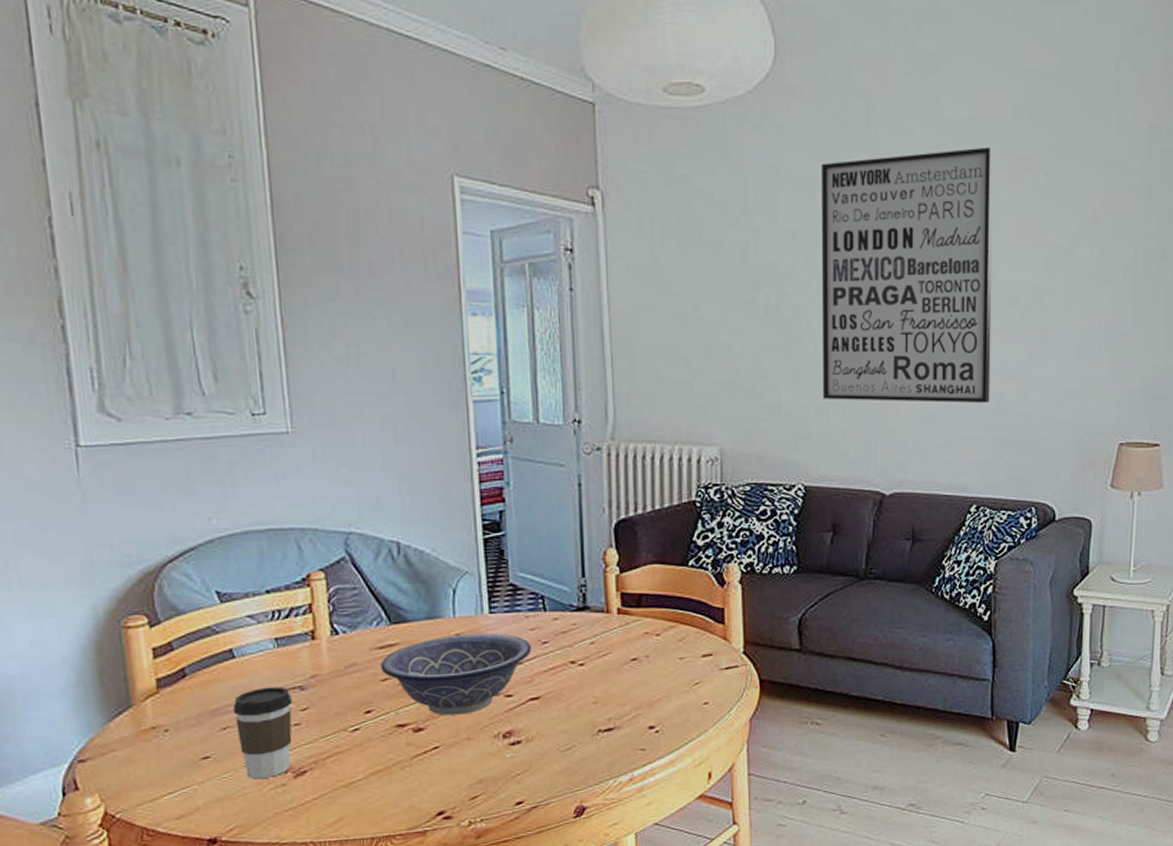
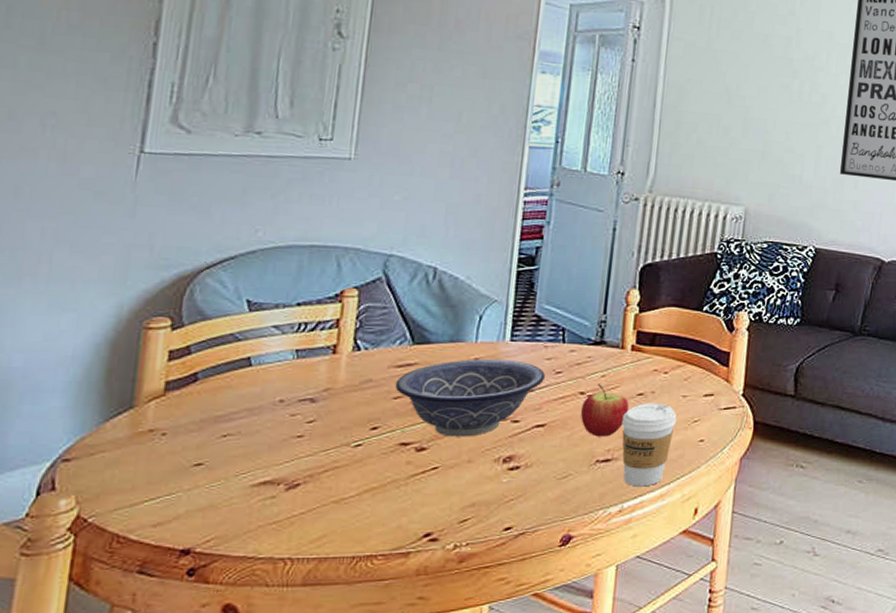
coffee cup: present [232,686,292,780] -> none [236,397,301,490]
apple: none [574,651,625,706] -> present [580,384,630,437]
coffee cup: none [619,667,676,754] -> present [622,403,677,487]

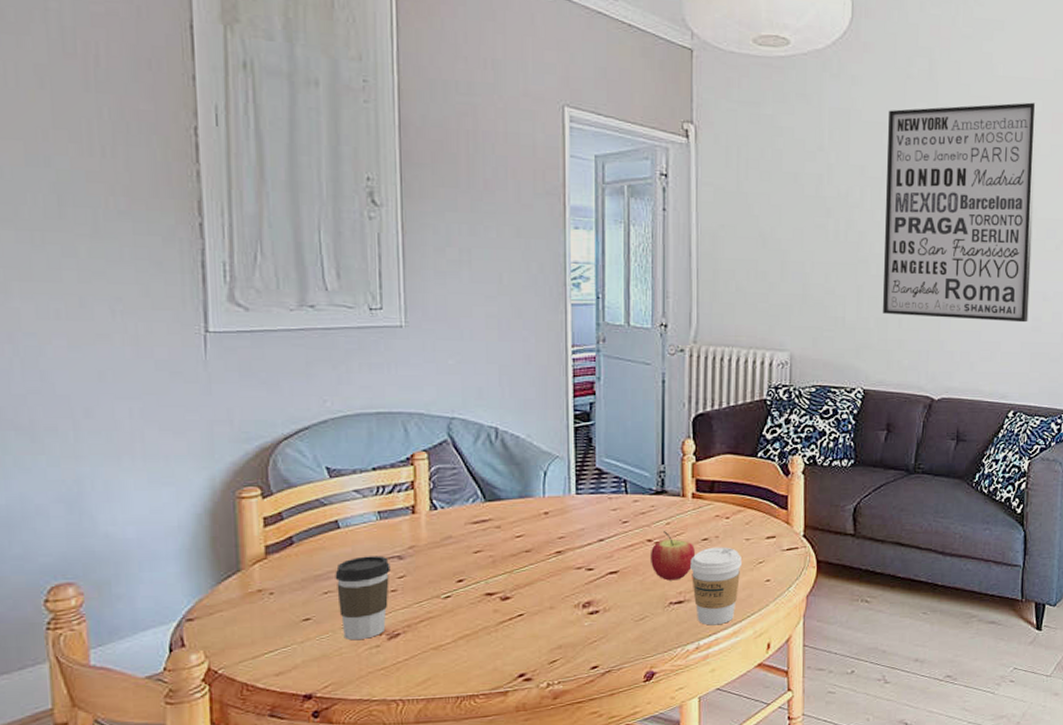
coffee cup: none [236,397,301,490] -> present [335,556,391,641]
decorative bowl: present [395,359,545,437] -> none [474,512,612,586]

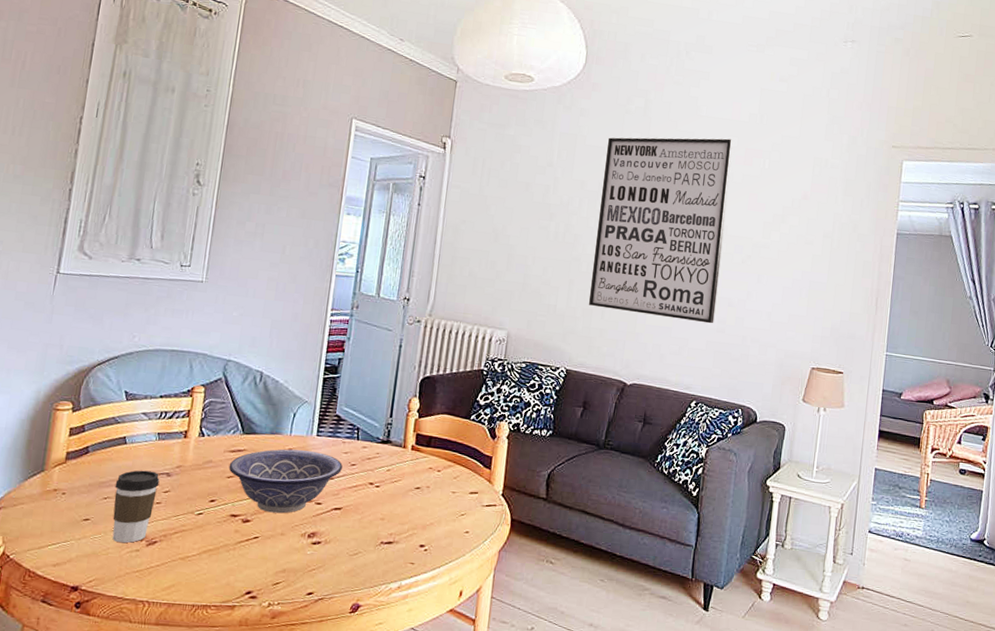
decorative bowl: none [474,512,612,586] -> present [228,449,343,514]
apple: present [649,531,696,581] -> none [369,476,409,522]
coffee cup: present [690,547,742,626] -> none [402,496,447,568]

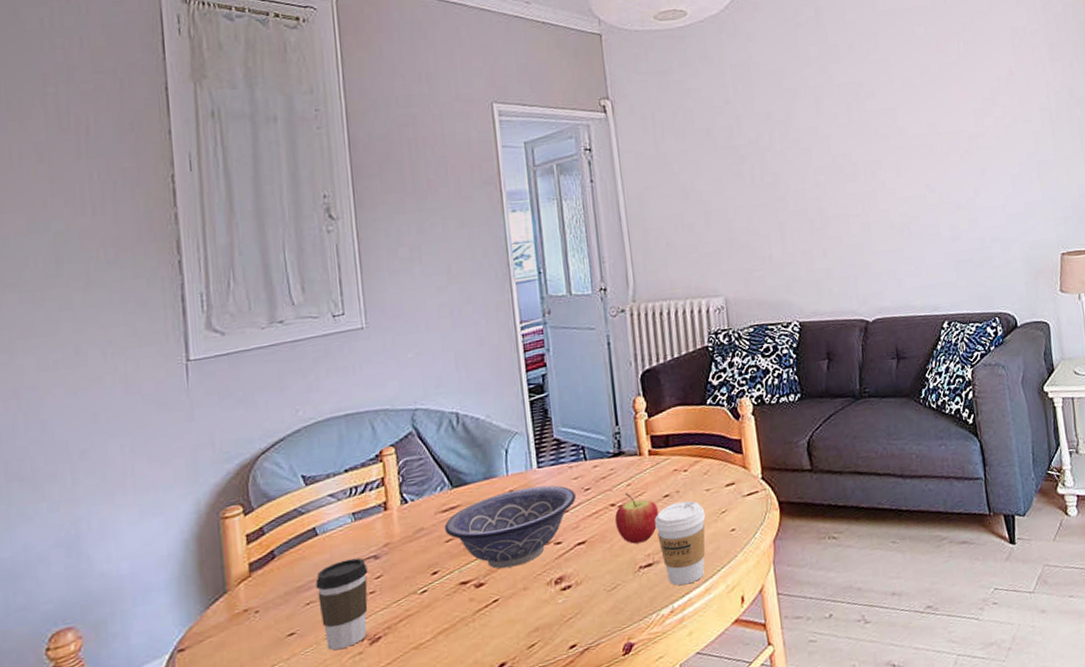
apple: none [369,476,409,522] -> present [615,493,659,544]
coffee cup: none [402,496,447,568] -> present [654,500,706,586]
wall art: present [588,137,734,324] -> none [784,29,947,246]

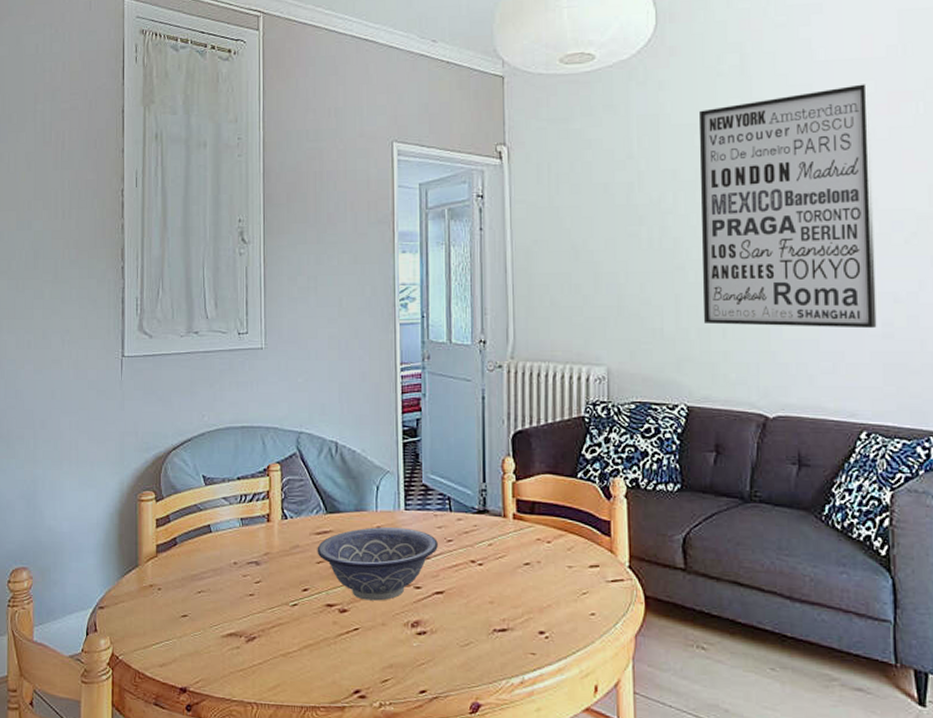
coffee cup: present [315,558,368,651] -> none [207,560,249,640]
apple: present [615,493,659,544] -> none [473,552,518,606]
coffee cup: present [654,500,706,586] -> none [513,573,565,659]
wall art: none [784,29,947,246] -> present [698,84,877,329]

